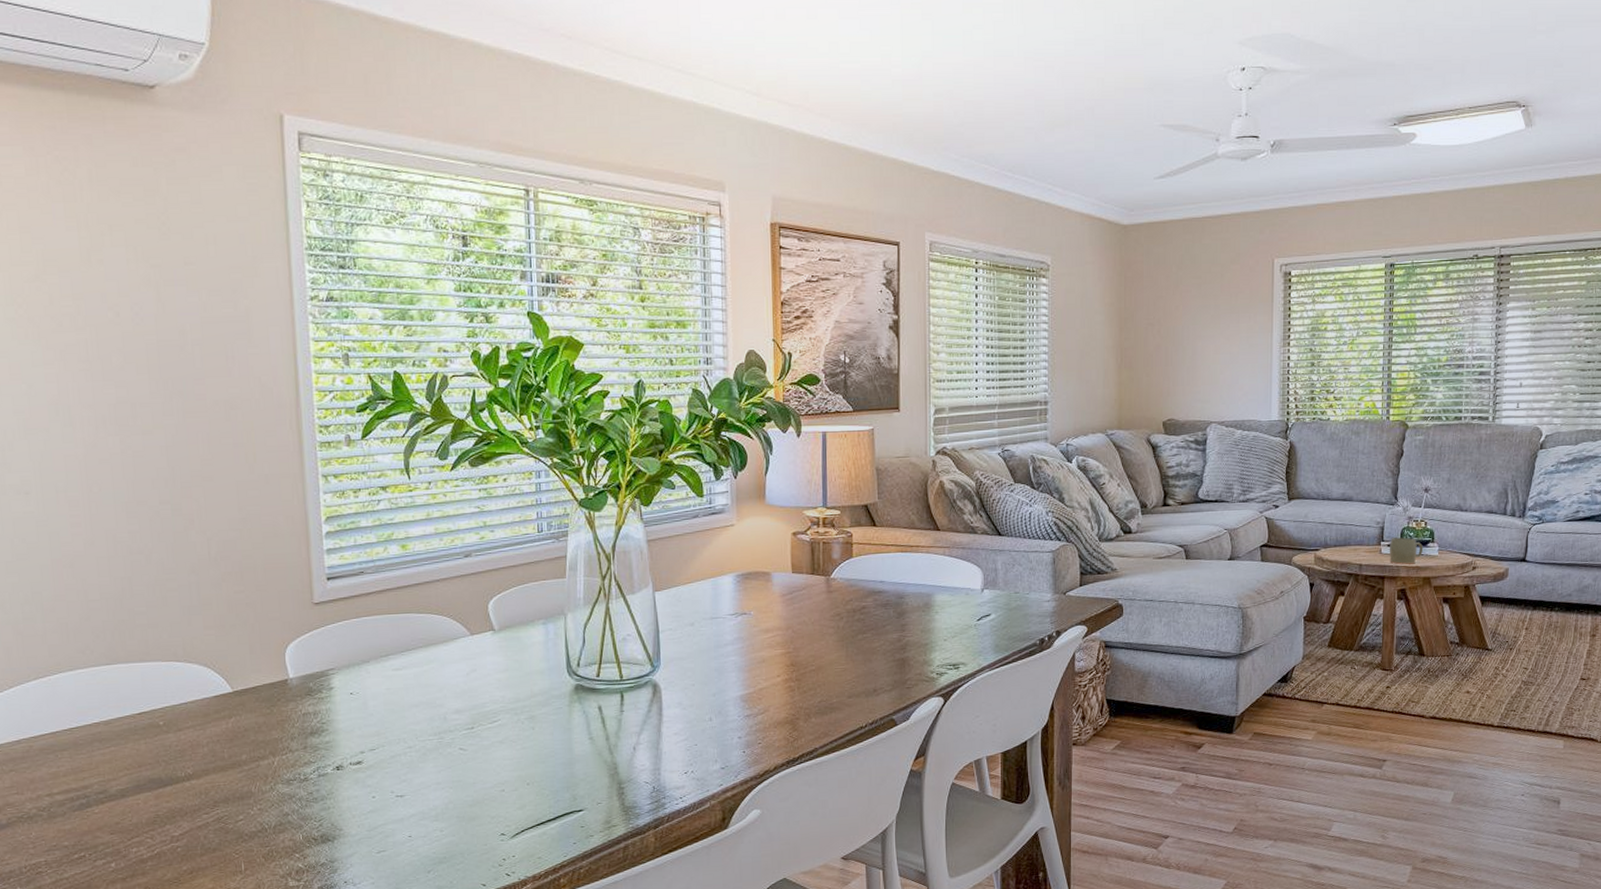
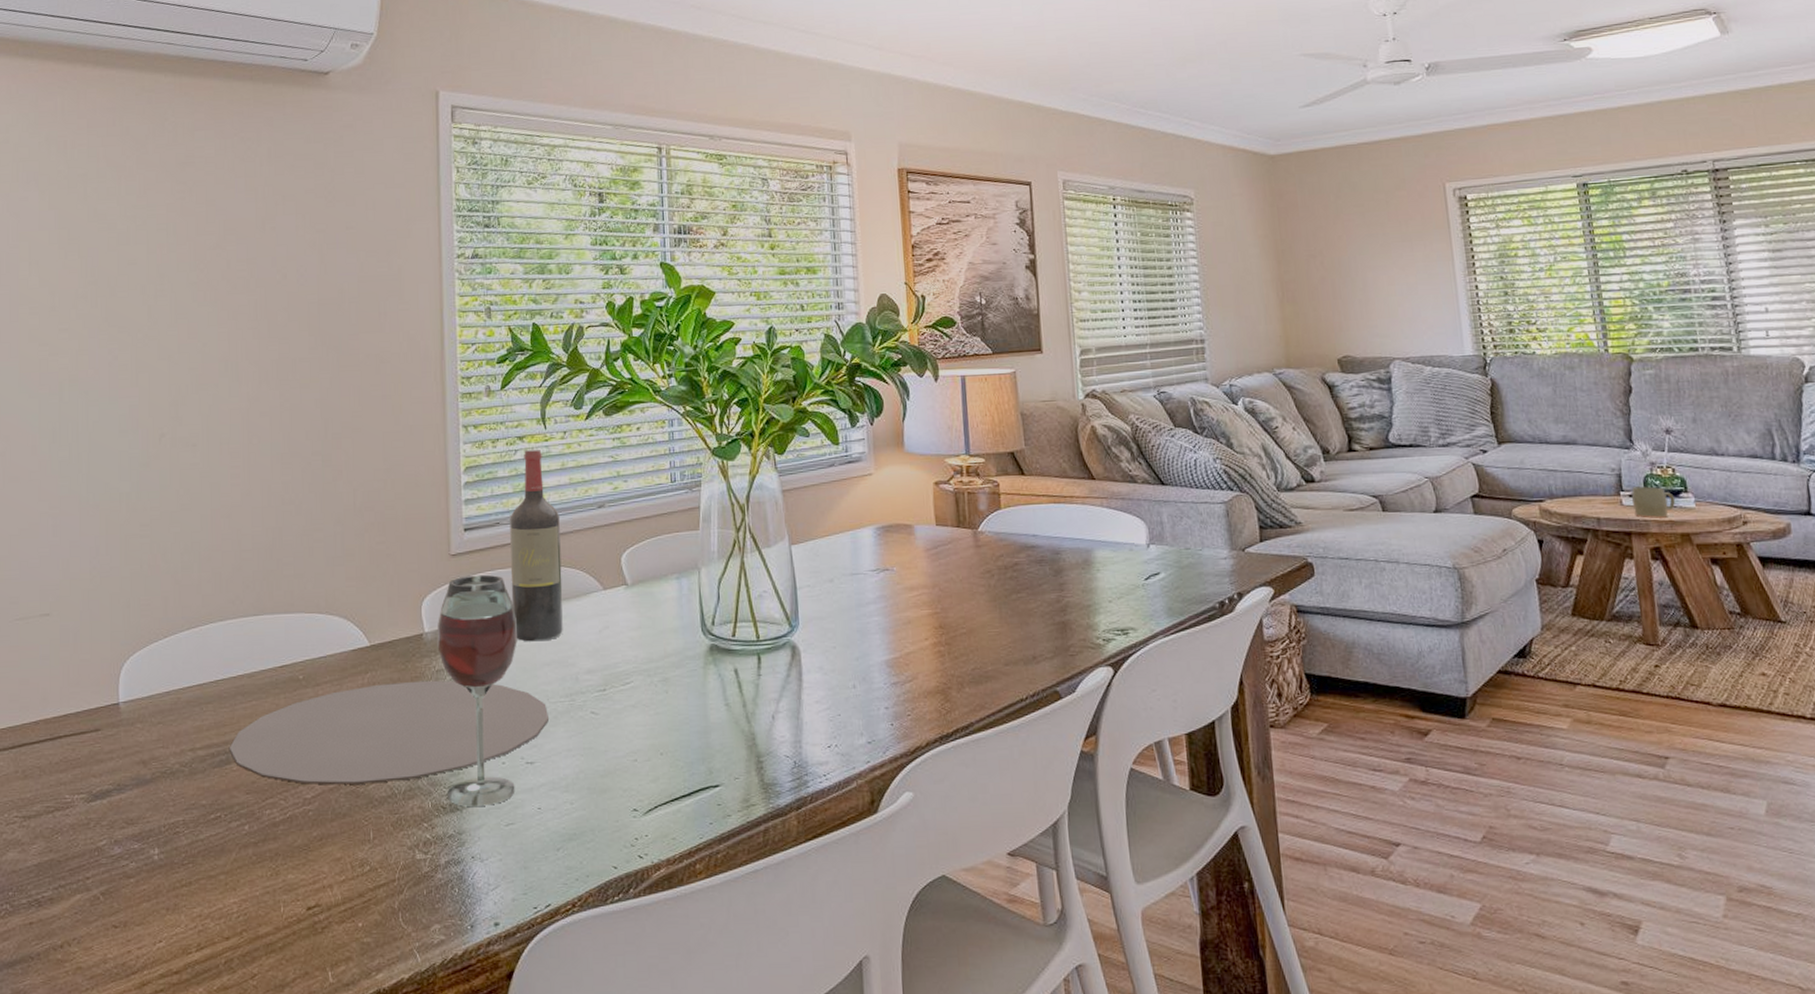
placemat: none [89,723,418,824] -> present [229,680,549,785]
wineglass: none [302,622,386,838] -> present [437,574,517,807]
wine bottle: none [374,499,431,685] -> present [510,449,563,642]

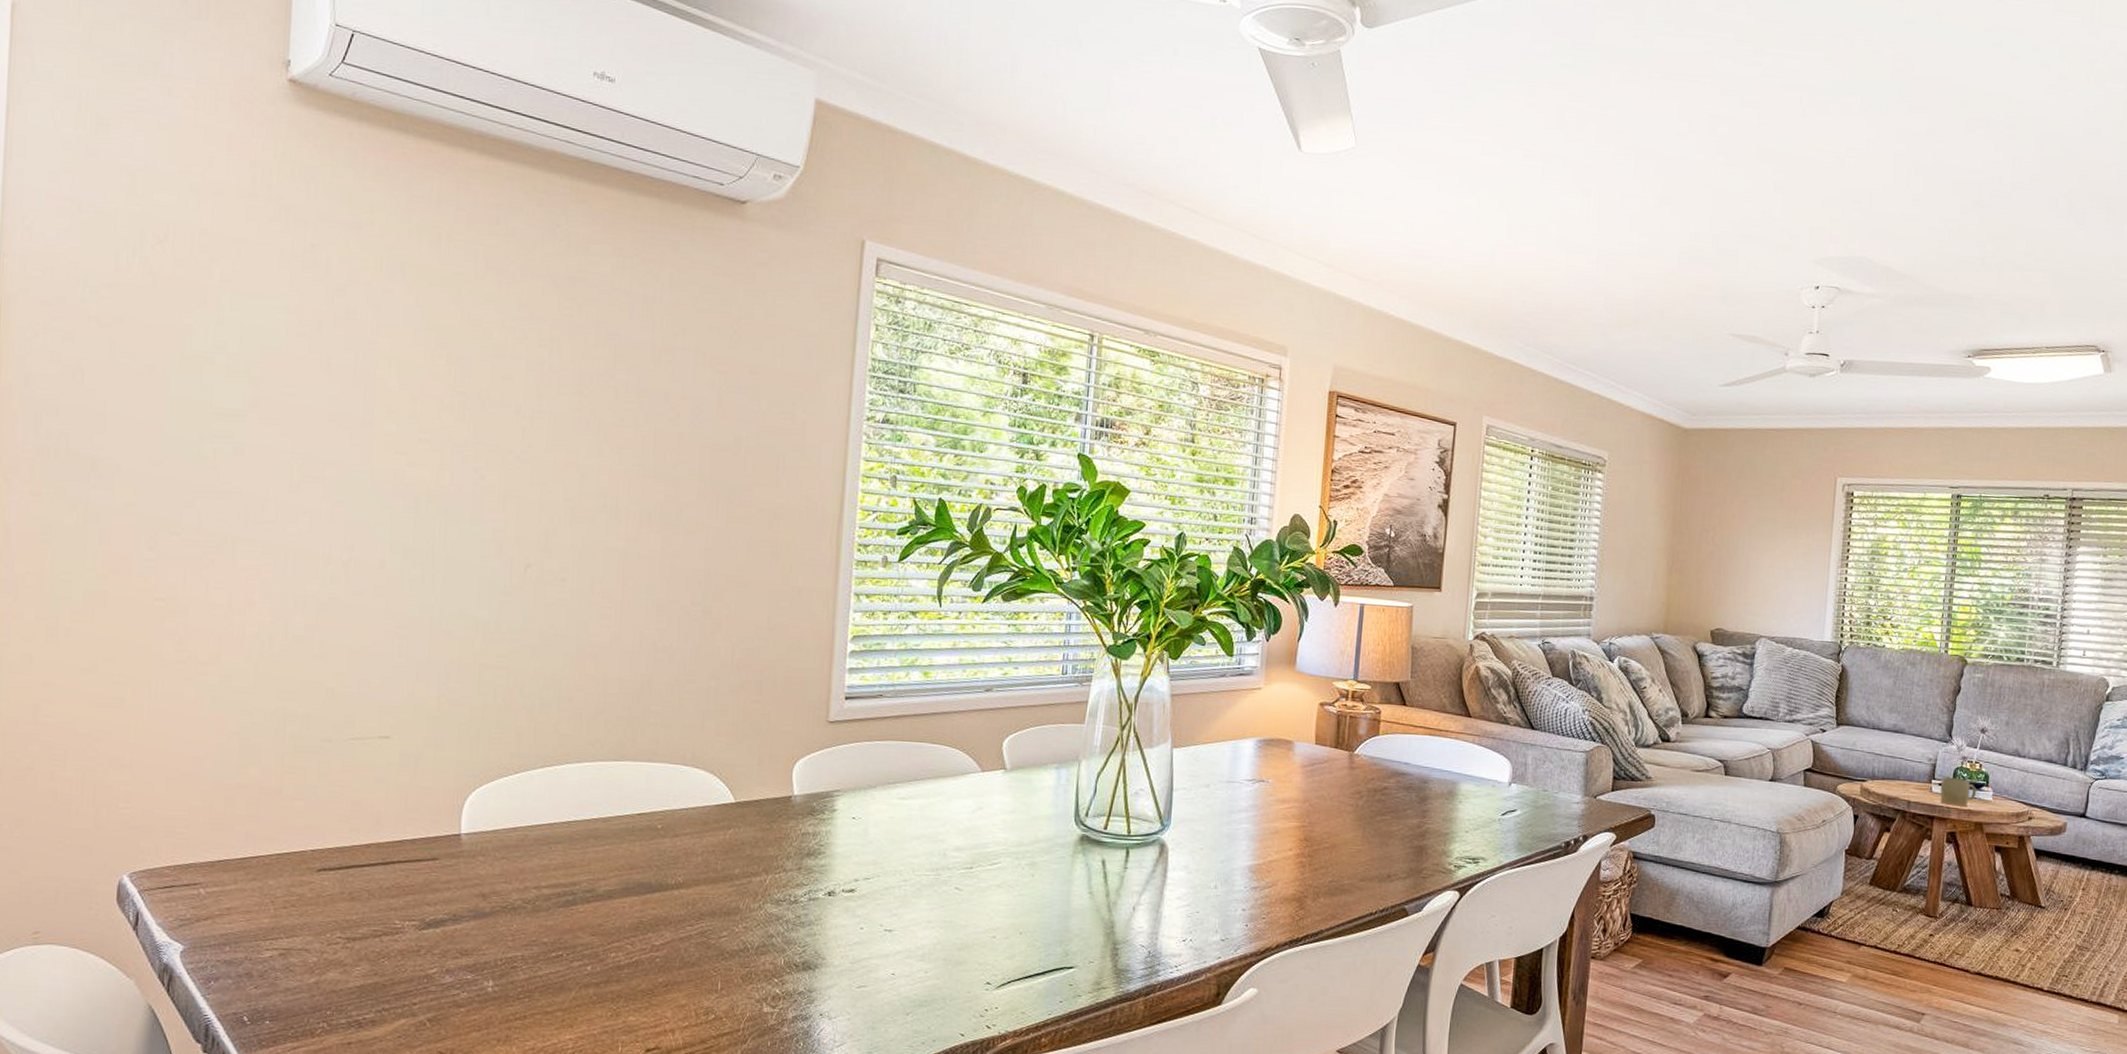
placemat: present [229,680,549,785] -> none [576,841,912,937]
wineglass: present [437,574,517,807] -> none [801,744,890,967]
wine bottle: present [510,449,563,642] -> none [886,625,945,816]

